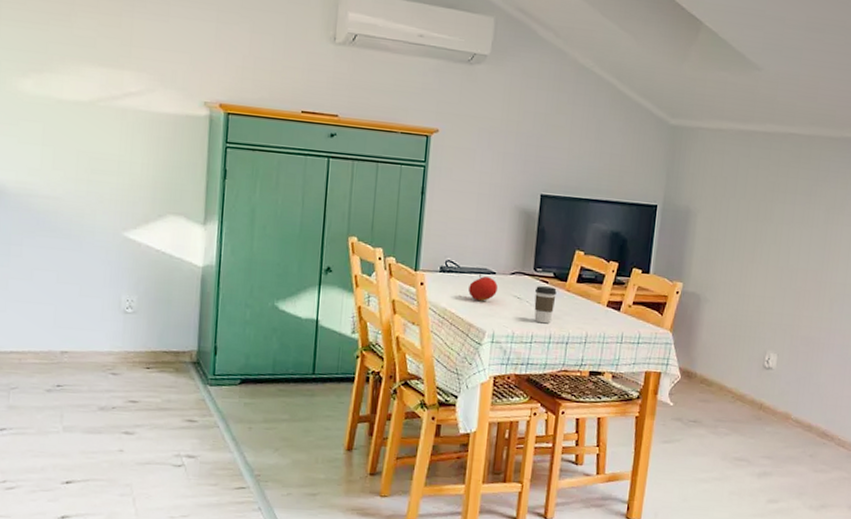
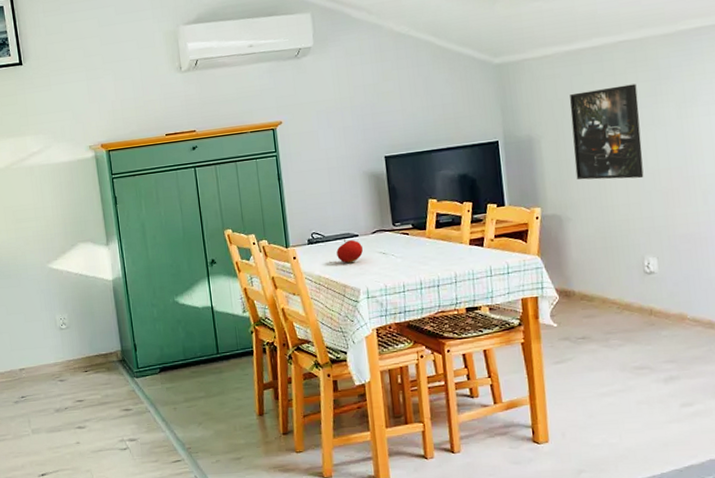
coffee cup: present [534,286,557,324] -> none [398,237,419,273]
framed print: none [722,174,796,274] -> present [569,83,644,180]

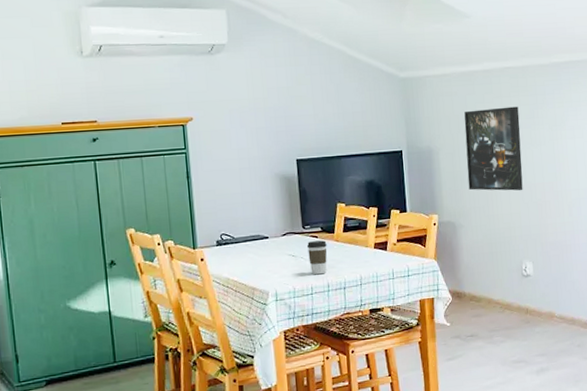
fruit: present [336,239,363,263] -> none [246,240,273,265]
coffee cup: none [398,237,419,273] -> present [307,240,327,275]

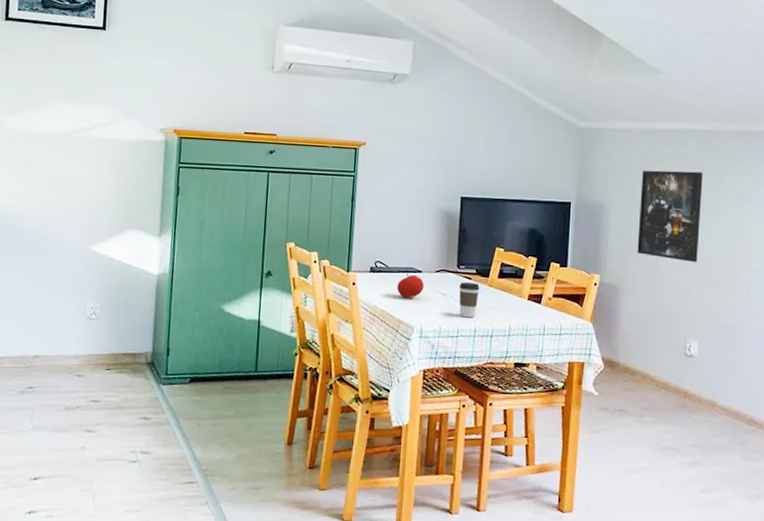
fruit: none [246,240,273,265] -> present [397,272,424,298]

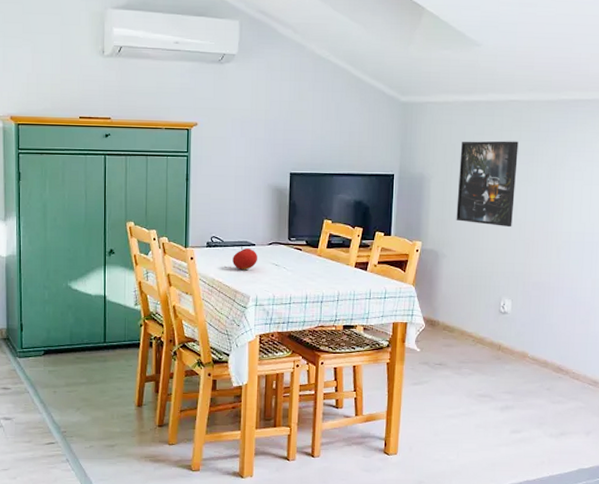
coffee cup: present [459,282,480,318] -> none [291,253,310,286]

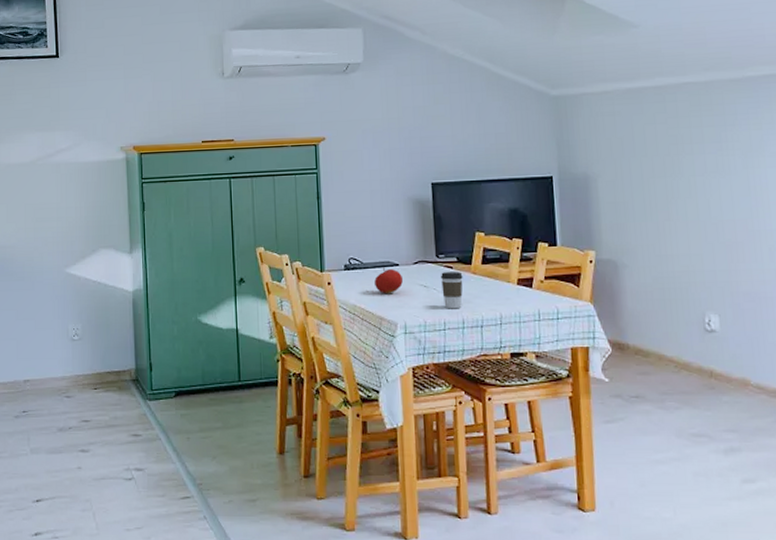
coffee cup: none [291,253,310,286] -> present [441,272,463,309]
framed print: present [456,140,519,228] -> none [629,128,706,229]

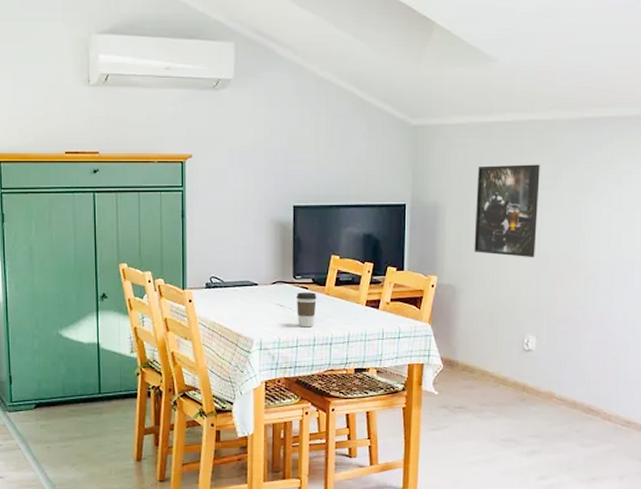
fruit: present [374,267,403,293] -> none [234,286,260,311]
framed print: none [629,128,706,229] -> present [474,164,540,258]

